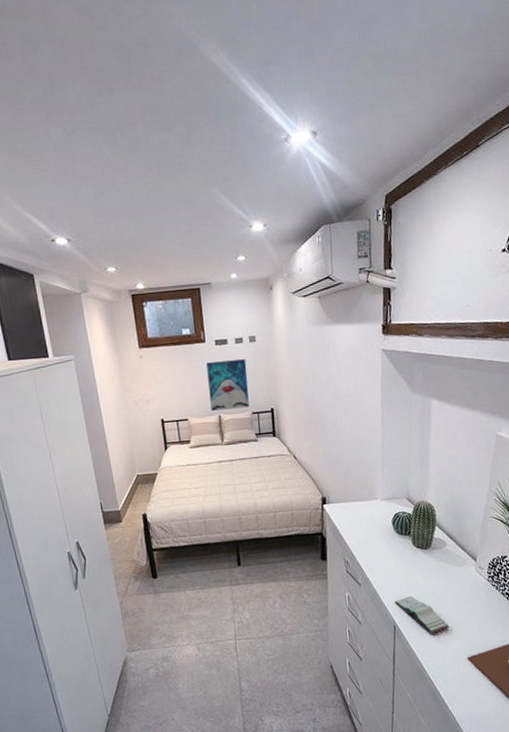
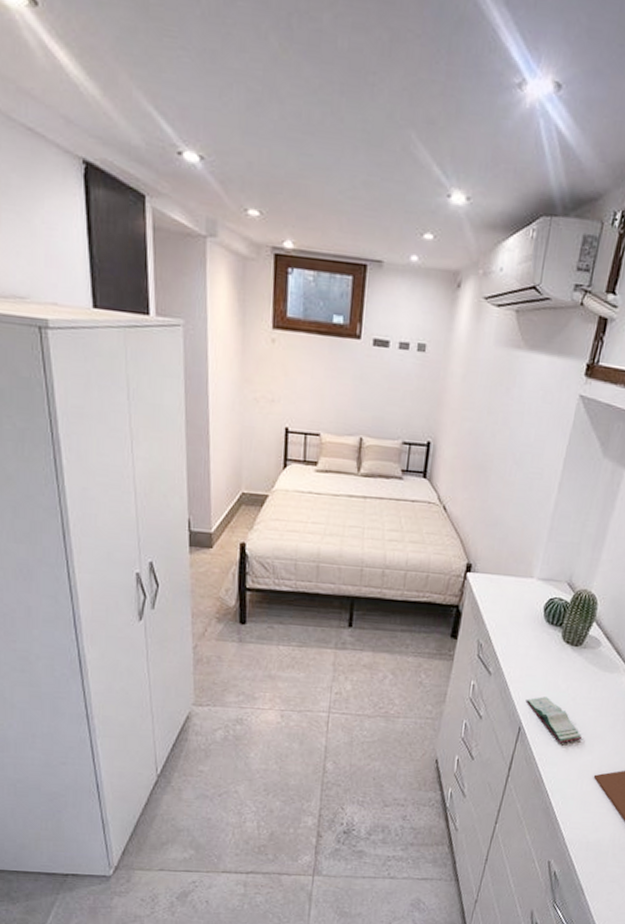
wall art: present [206,359,249,411] -> none [352,366,408,435]

